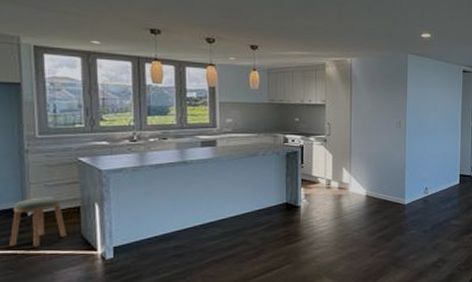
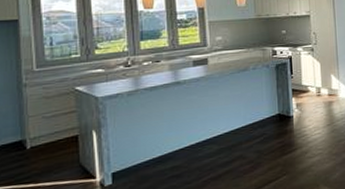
stool: present [9,197,67,247] -> none [9,127,65,182]

